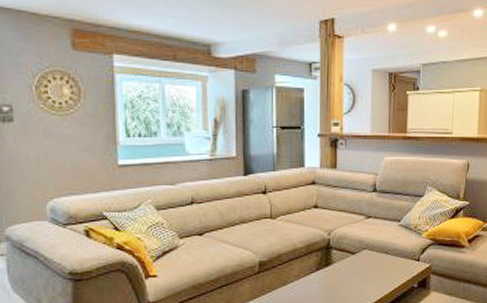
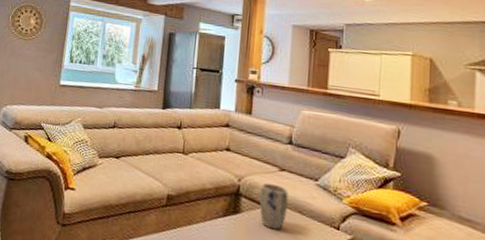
plant pot: none [349,231,375,273] -> present [259,183,288,230]

